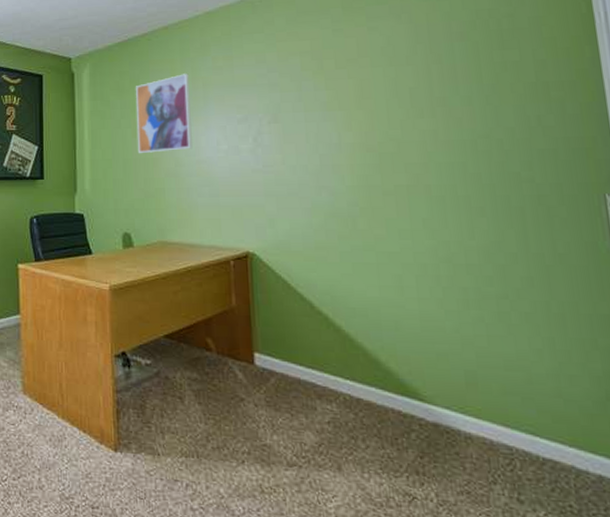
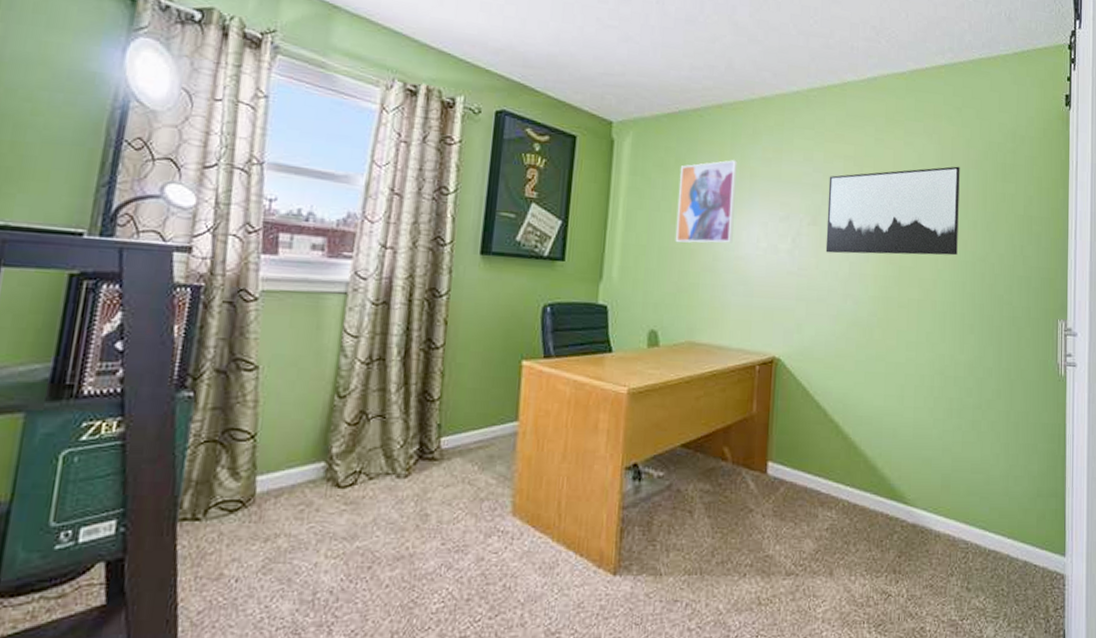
wall art: none [285,42,451,148] -> present [825,166,960,256]

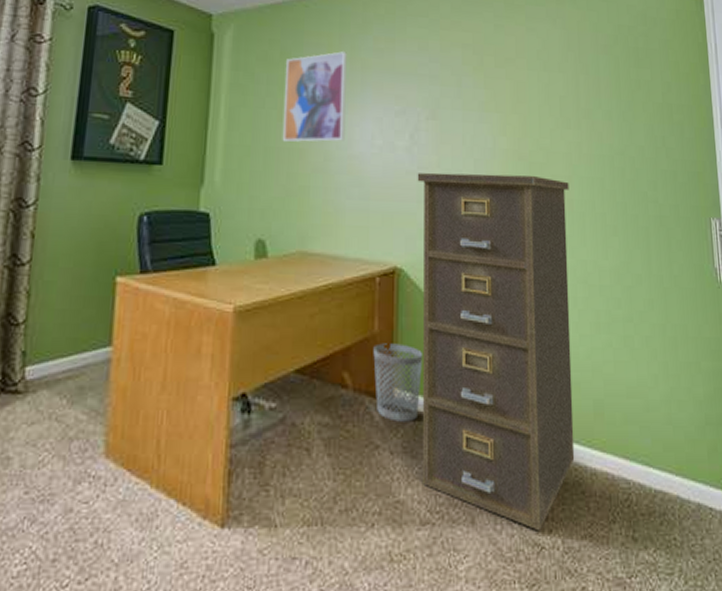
wastebasket: none [751,423,795,490] -> present [373,343,424,422]
filing cabinet: none [790,273,934,582] -> present [417,172,575,531]
wall art: present [825,166,960,256] -> none [447,52,593,150]

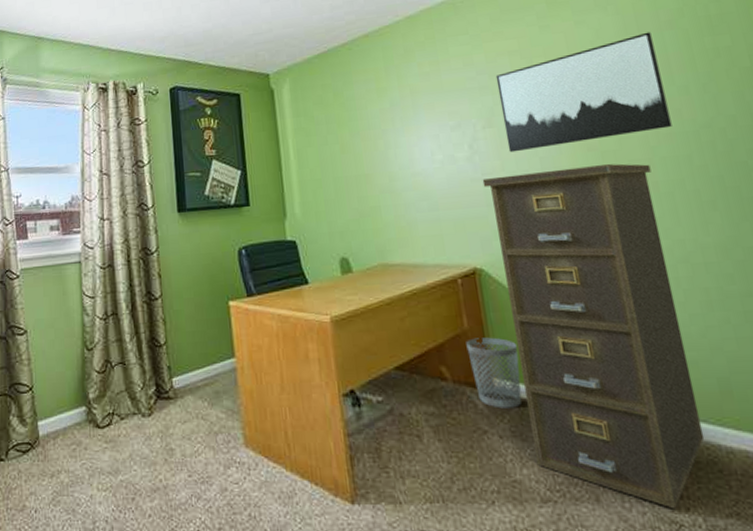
wall art: present [282,51,347,143] -> none [339,82,406,171]
wall art: none [447,52,593,150] -> present [495,32,672,153]

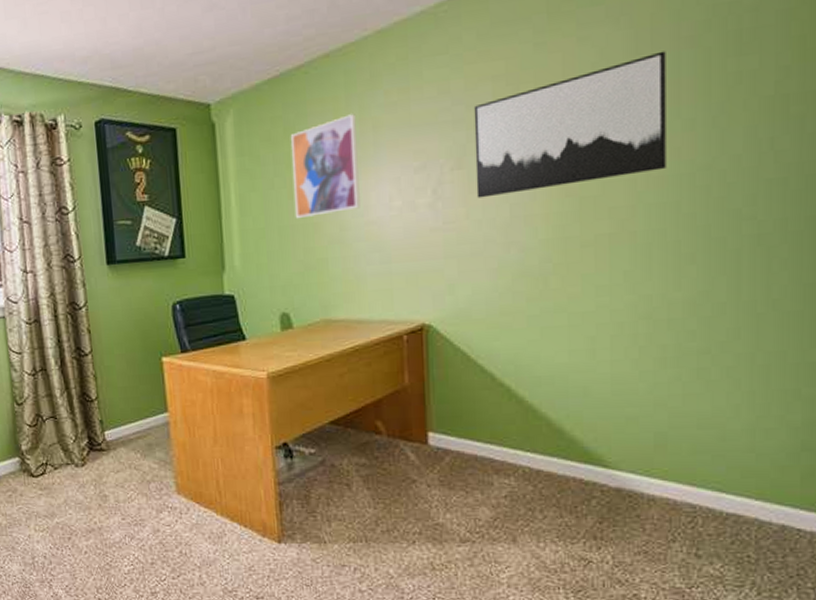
wall art: none [339,82,406,171] -> present [290,114,360,219]
wastebasket: present [466,337,522,409] -> none [405,393,458,460]
filing cabinet: present [482,163,705,509] -> none [443,211,632,548]

